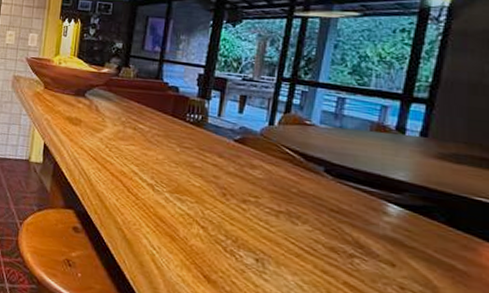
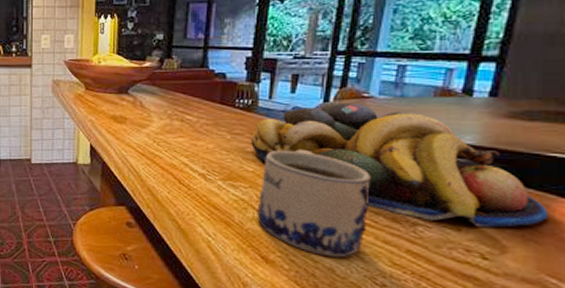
fruit bowl: none [199,127,477,268] -> present [251,102,549,228]
mug: none [201,168,311,284] -> present [257,149,370,258]

